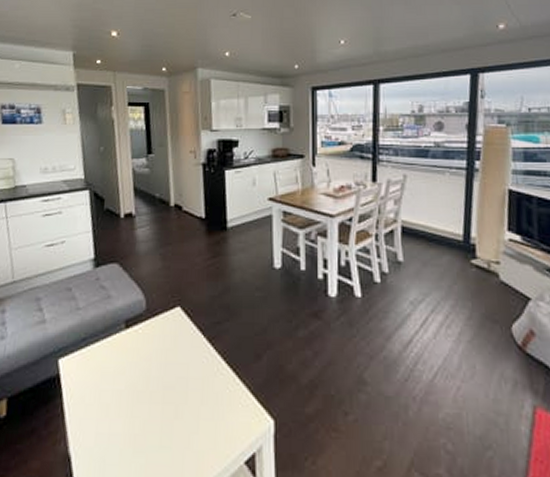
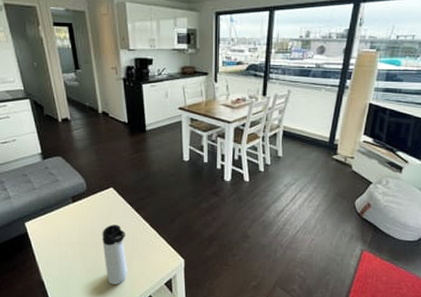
thermos bottle: none [159,362,194,463] -> present [102,224,128,285]

